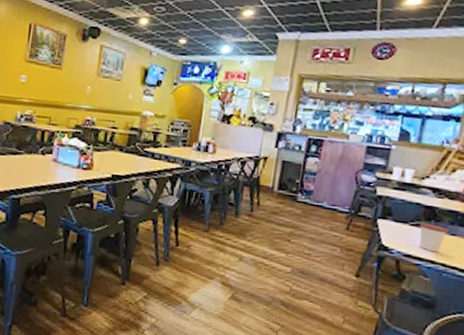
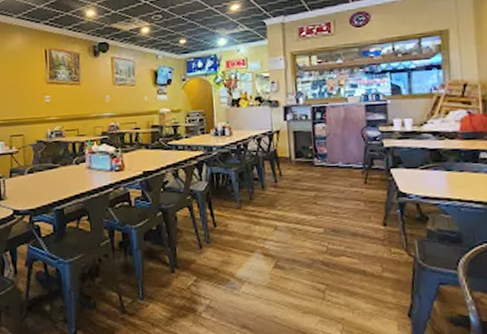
cup: present [419,219,449,253] -> none [429,160,457,190]

